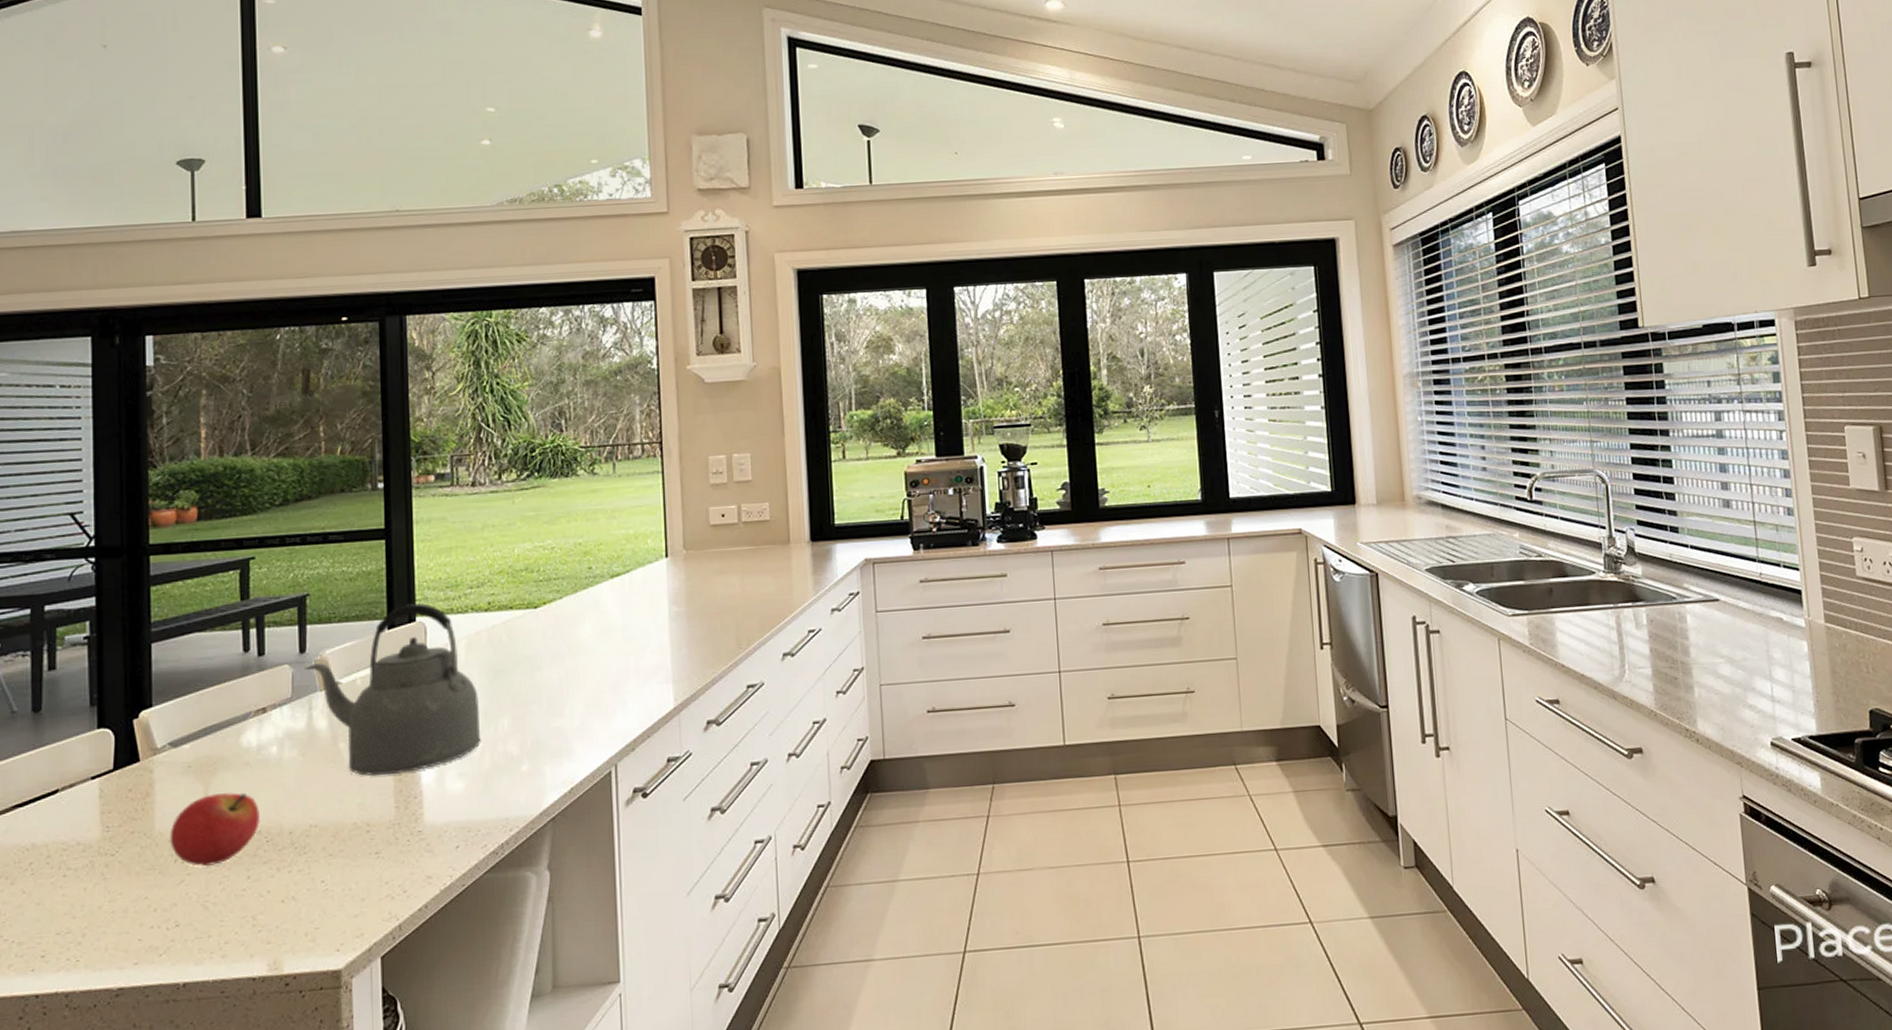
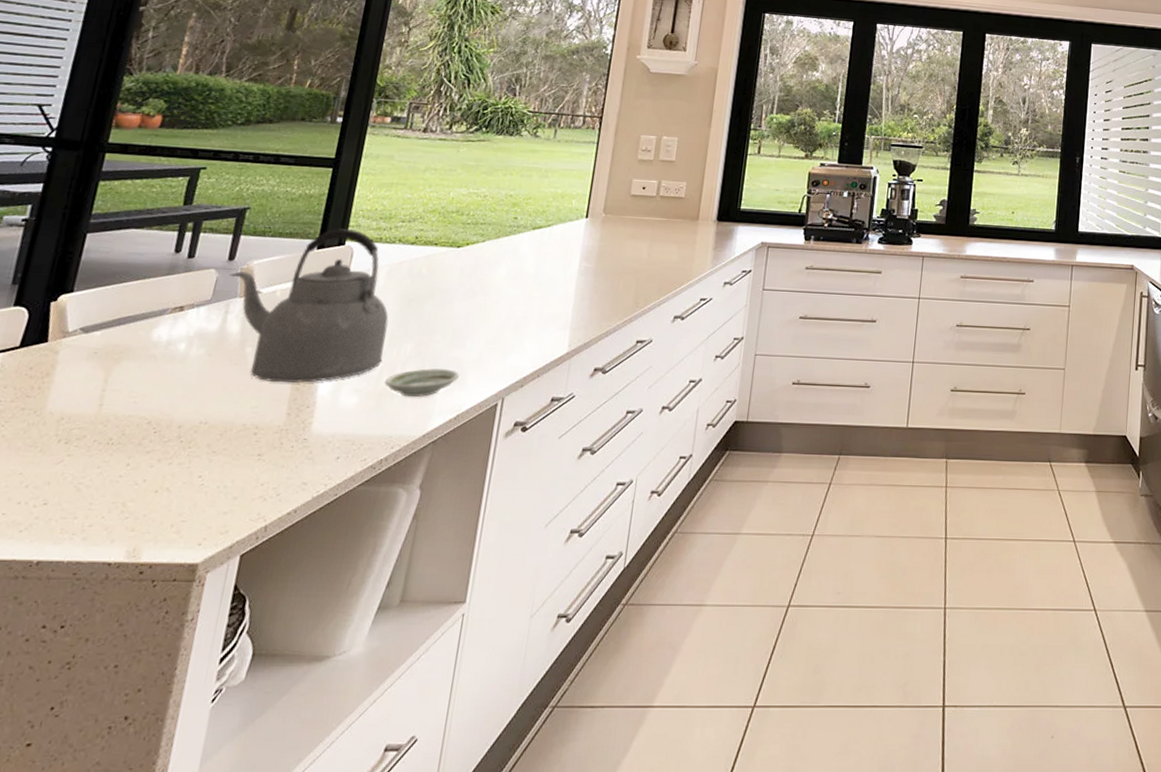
fruit: present [170,792,260,867] -> none [58,381,155,450]
saucer: none [488,740,566,776] -> present [384,368,460,398]

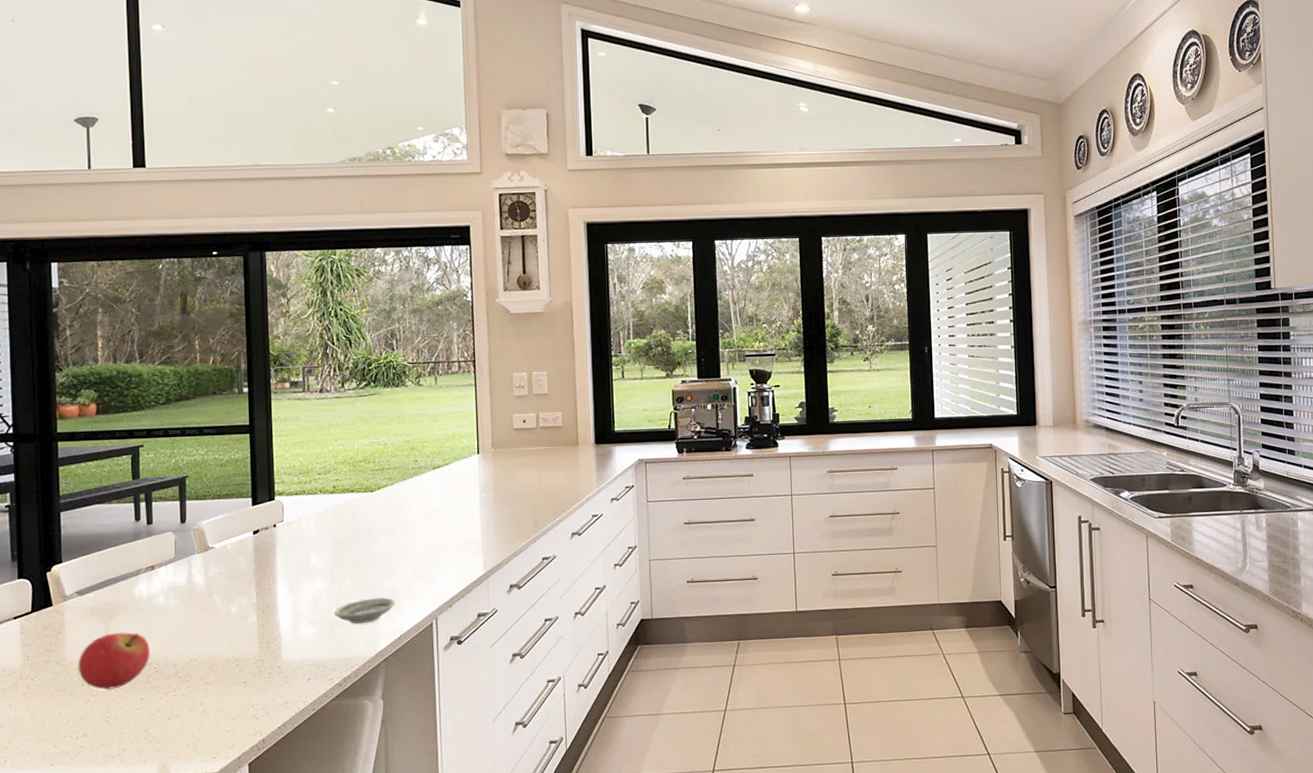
fruit: none [58,381,155,450] -> present [78,632,150,690]
kettle: present [229,229,389,384] -> none [185,486,328,622]

